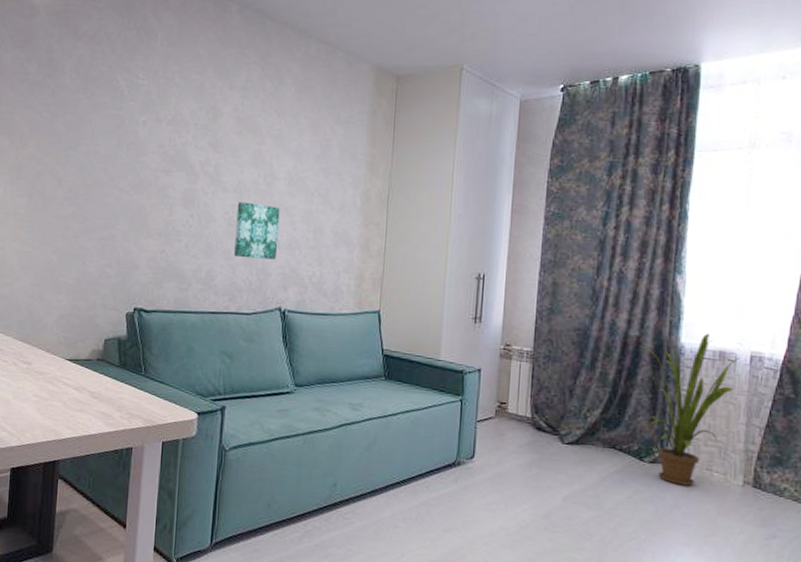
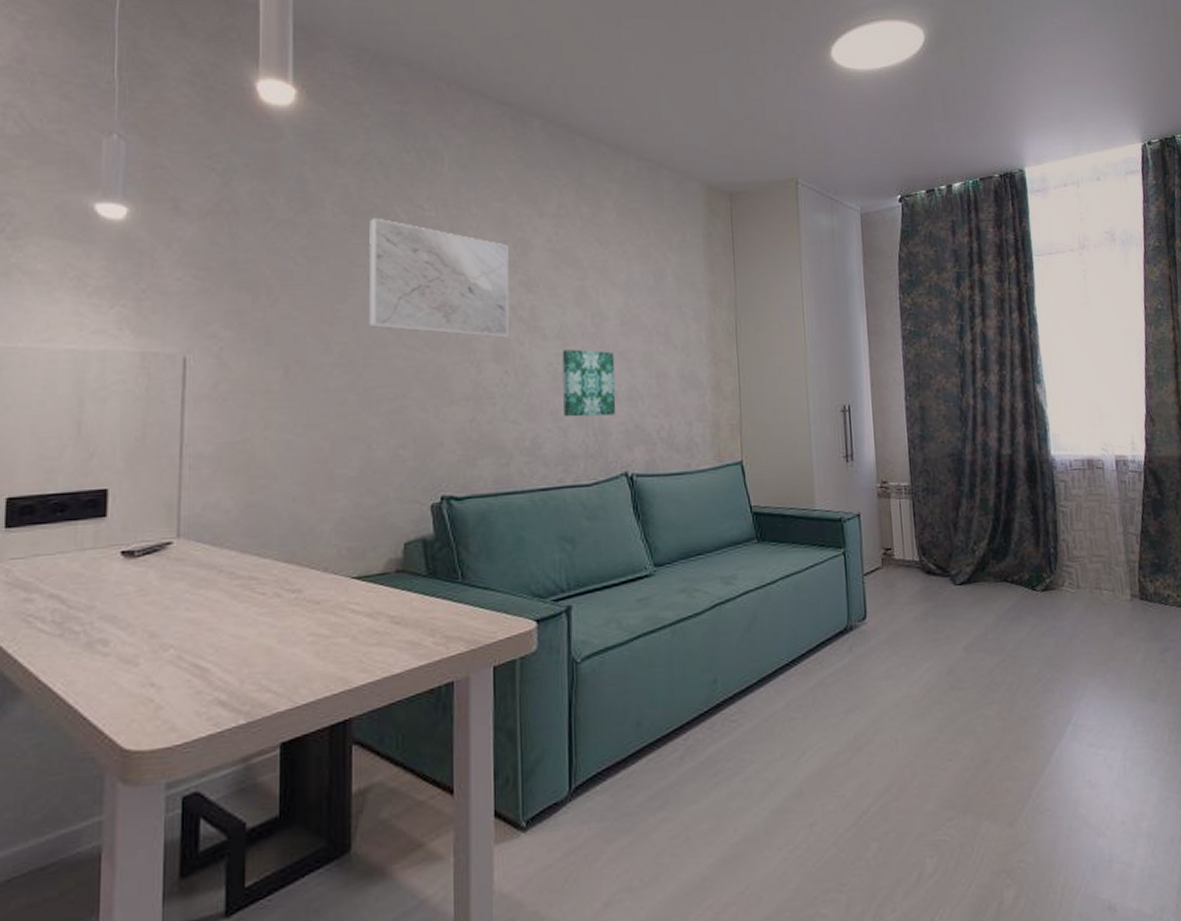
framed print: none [91,83,202,188] -> present [368,217,509,338]
house plant: present [639,333,741,486] -> none [1013,442,1108,611]

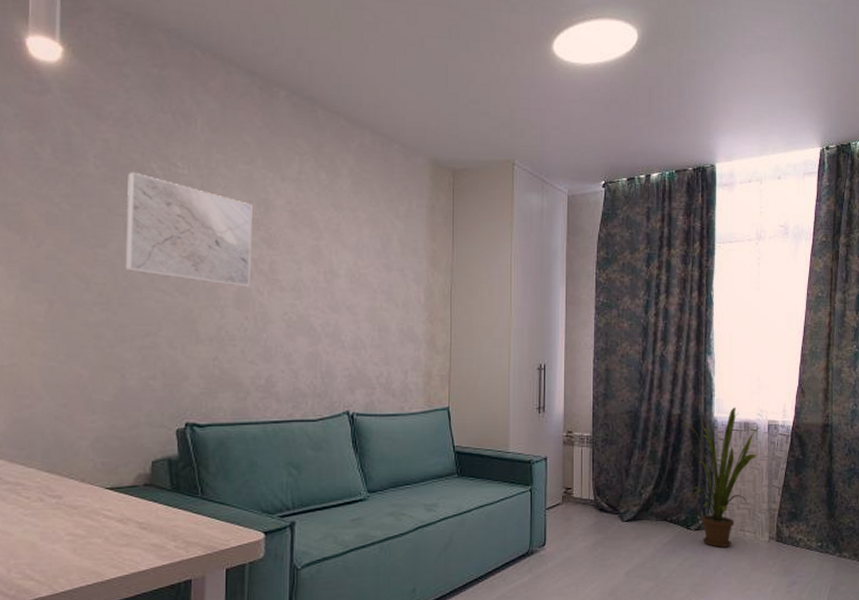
wall art: present [562,349,616,417] -> none [296,301,343,361]
house plant: none [1013,442,1108,611] -> present [681,407,761,548]

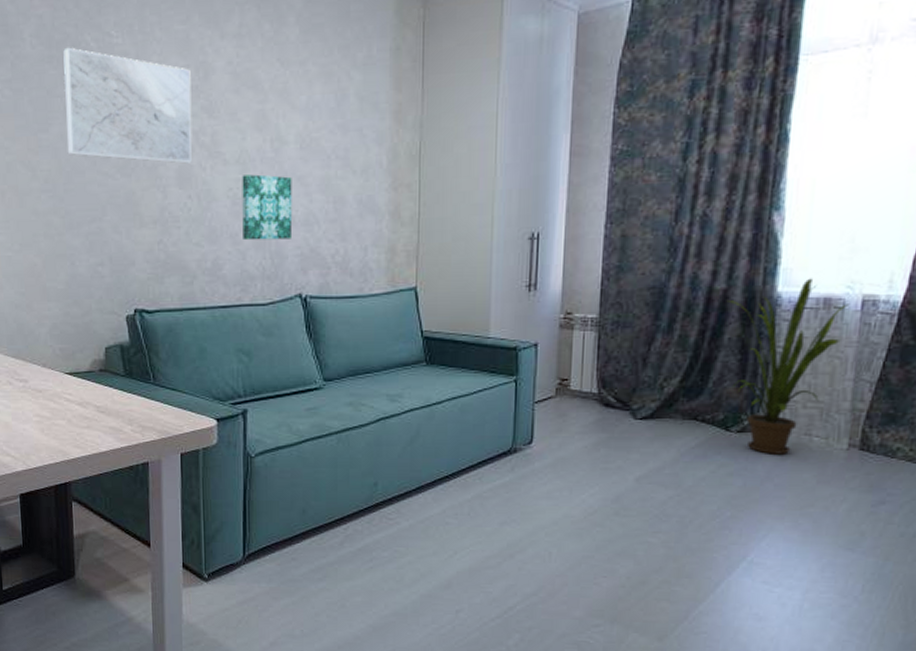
wall art: none [296,301,343,361] -> present [242,174,293,241]

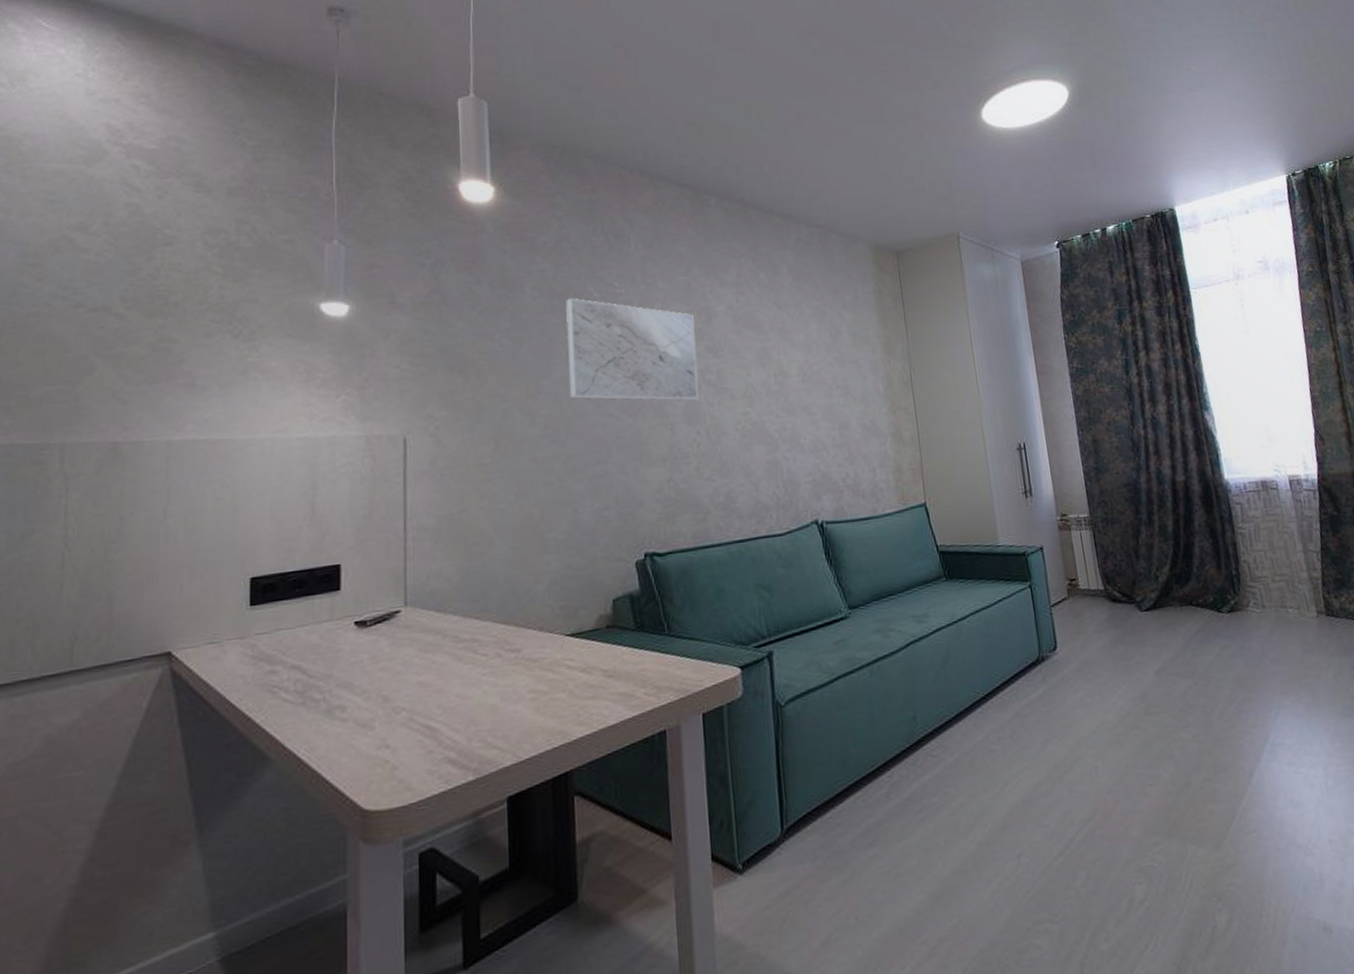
wall art: present [242,174,293,241] -> none [749,407,803,472]
house plant: present [726,278,850,454] -> none [1188,465,1283,631]

